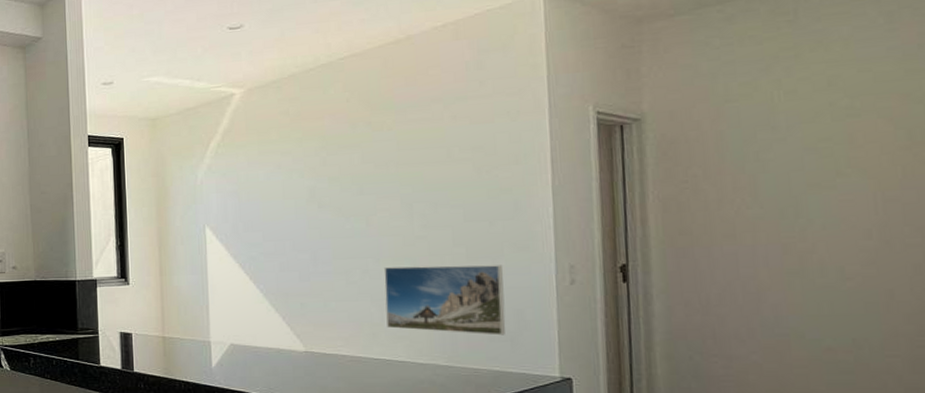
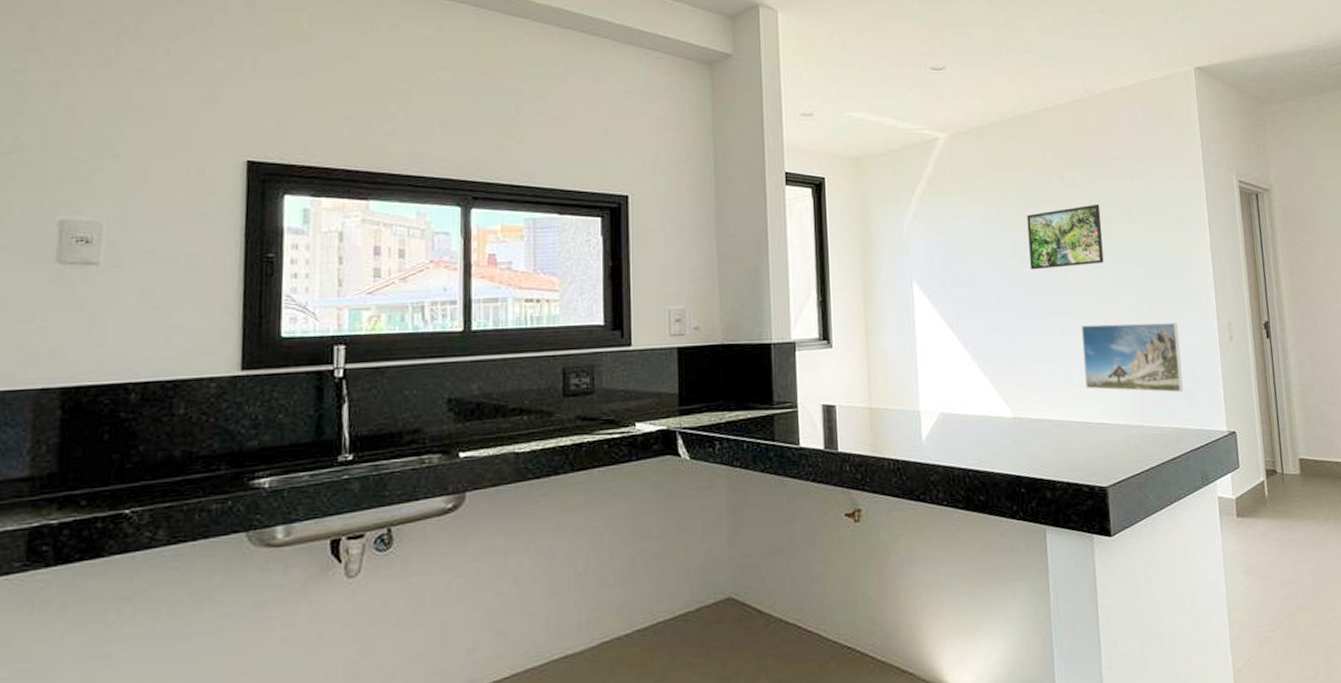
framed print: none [327,146,414,214] -> present [1026,204,1104,270]

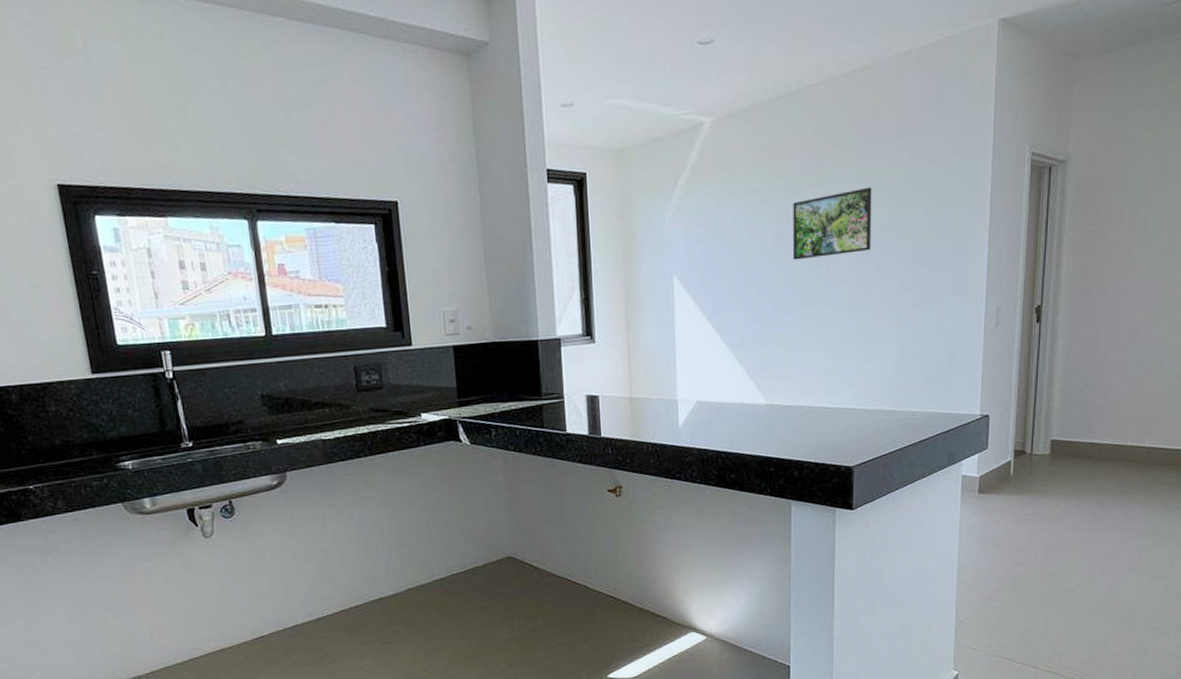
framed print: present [1080,322,1183,393] -> none [840,309,942,379]

